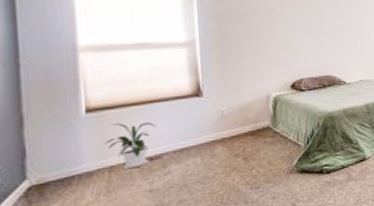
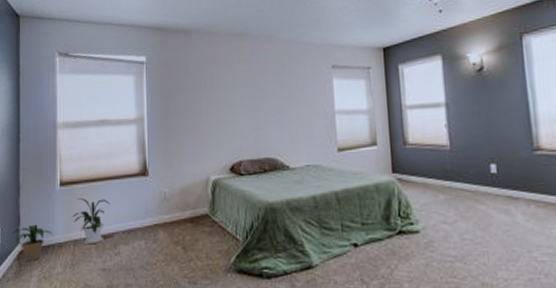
potted plant: none [15,156,79,198] -> present [13,224,53,262]

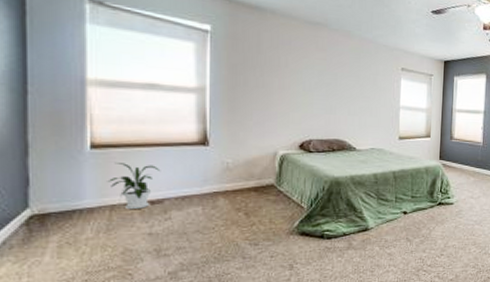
potted plant: present [13,224,53,262] -> none [17,188,81,228]

